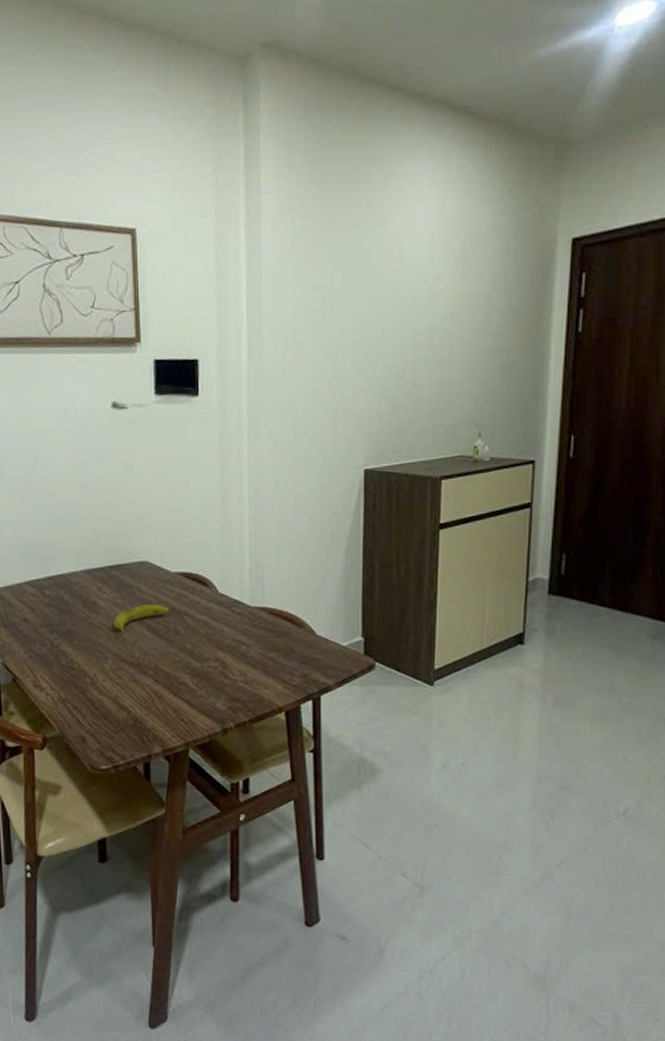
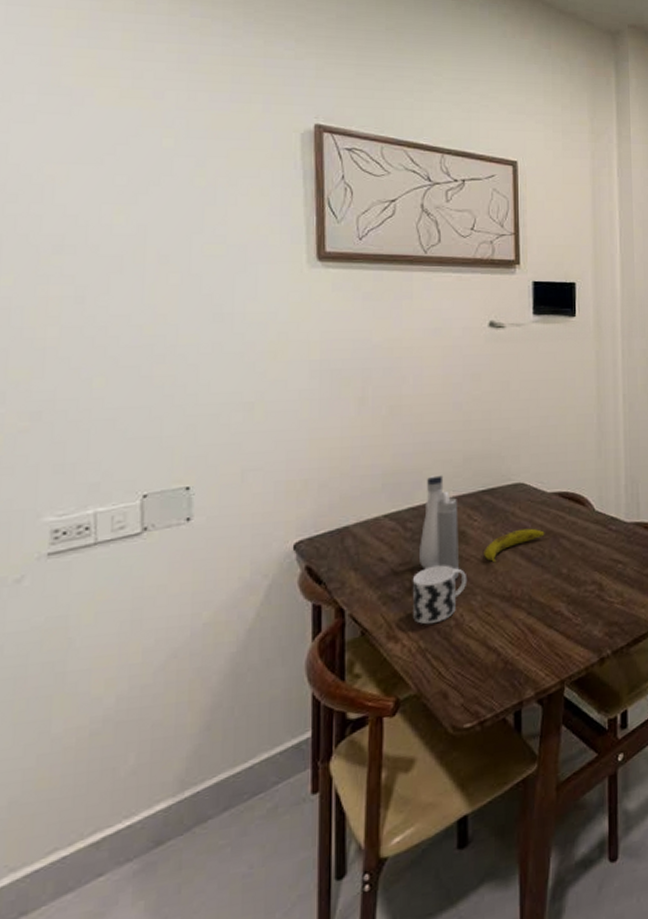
cup: none [52,630,100,679] -> present [412,565,468,625]
water bottle: none [57,550,92,644] -> present [419,475,459,580]

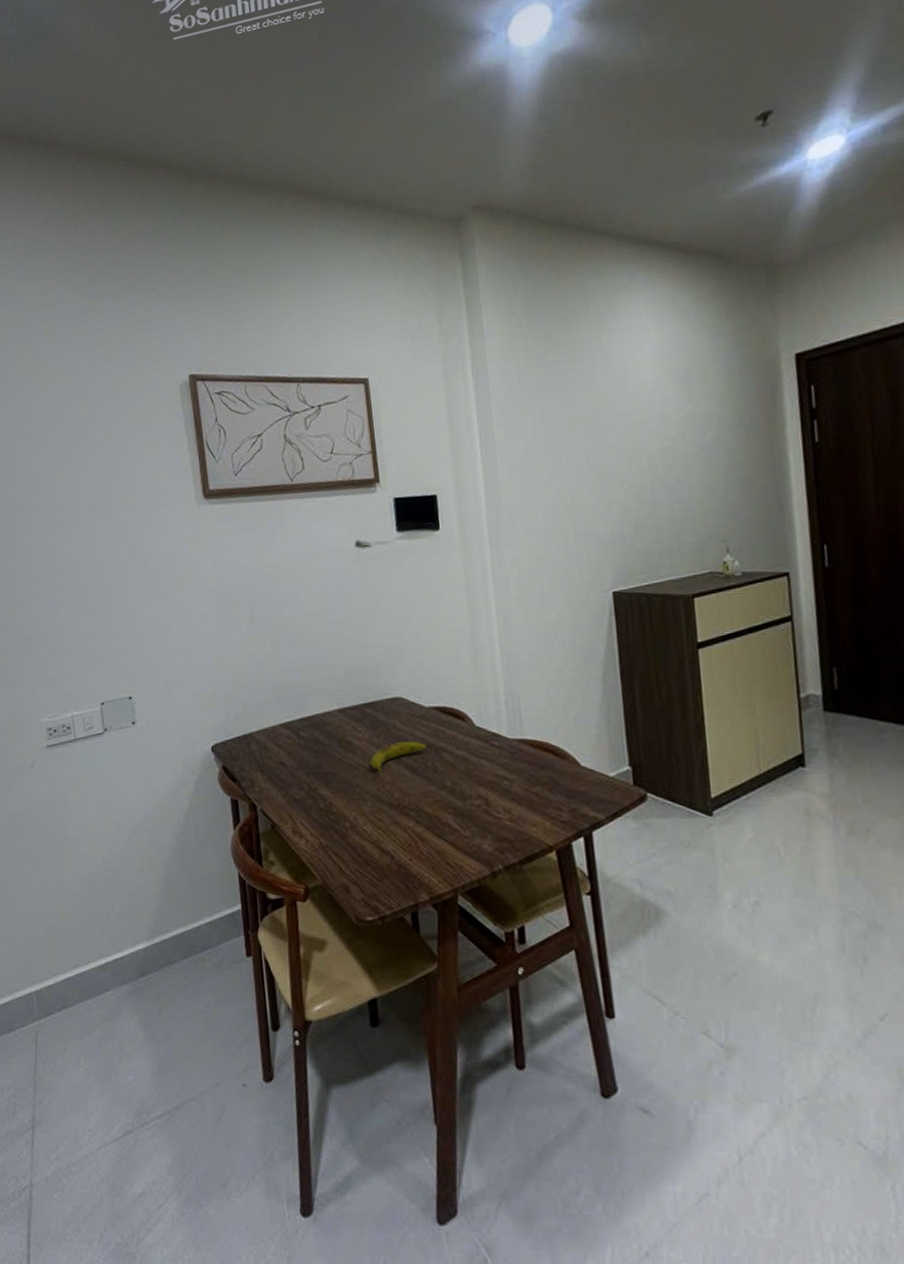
cup: present [412,565,468,625] -> none [309,771,358,824]
water bottle: present [419,475,459,580] -> none [312,689,349,786]

